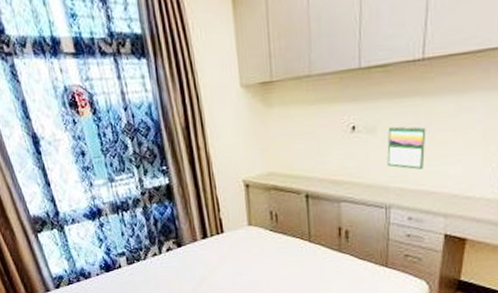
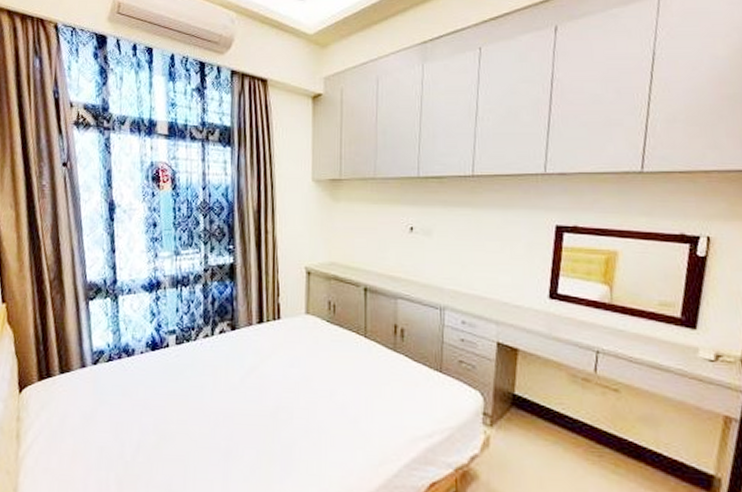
calendar: present [387,125,426,170] -> none [441,230,477,274]

